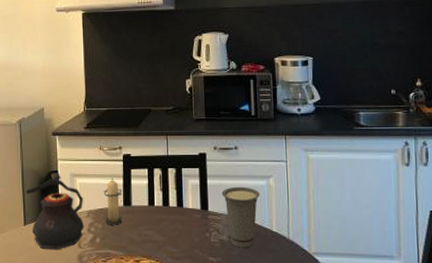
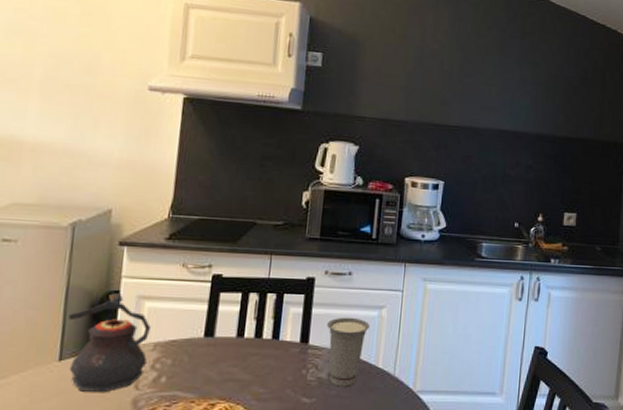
candle: present [103,178,123,225] -> none [177,302,206,361]

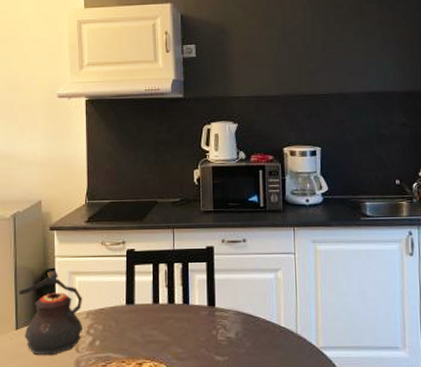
cup: present [326,317,370,387] -> none [229,280,268,345]

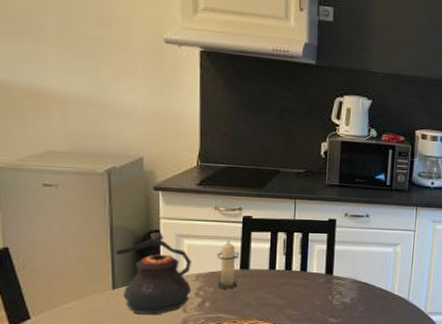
candle: none [104,275,125,326] -> present [217,240,240,289]

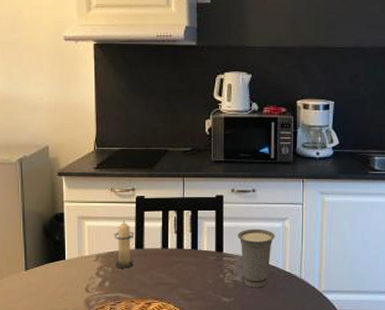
teapot: present [116,232,192,315] -> none [28,215,93,295]
cup: none [348,253,386,310] -> present [237,229,275,288]

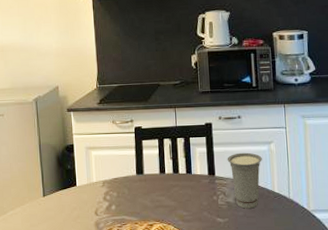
candle: present [114,220,135,269] -> none [117,149,136,193]

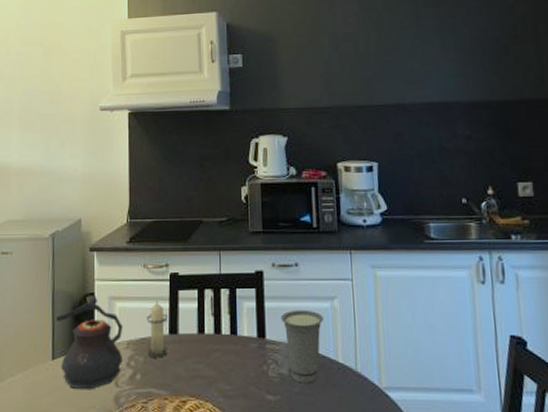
teapot: none [44,146,101,219] -> present [56,296,124,390]
candle: none [117,149,136,193] -> present [146,301,169,358]

